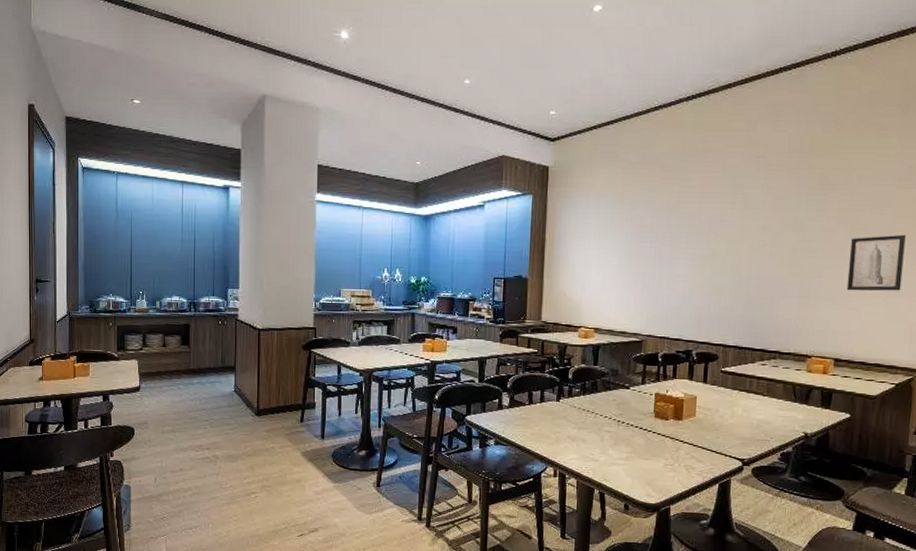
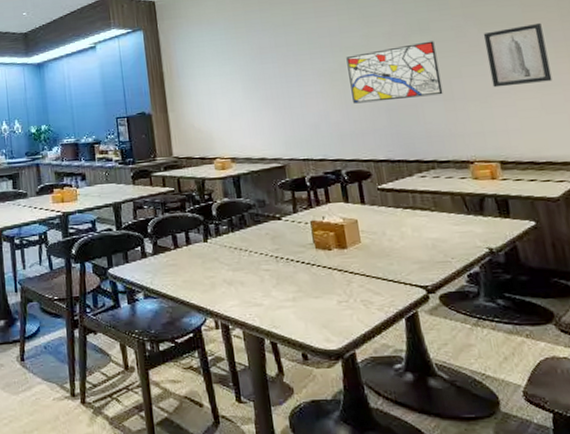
wall art: none [717,239,804,292] -> present [346,41,443,104]

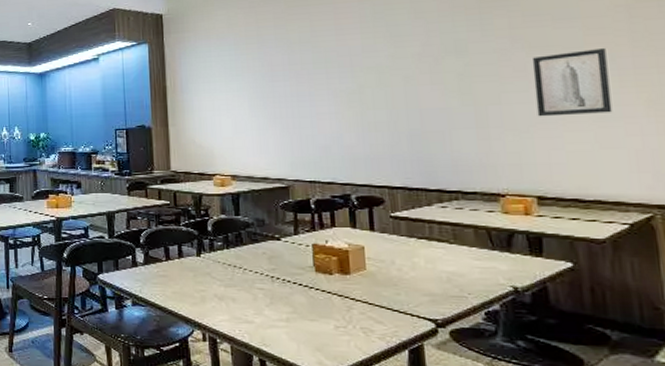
wall art: present [346,41,443,104] -> none [367,64,477,127]

